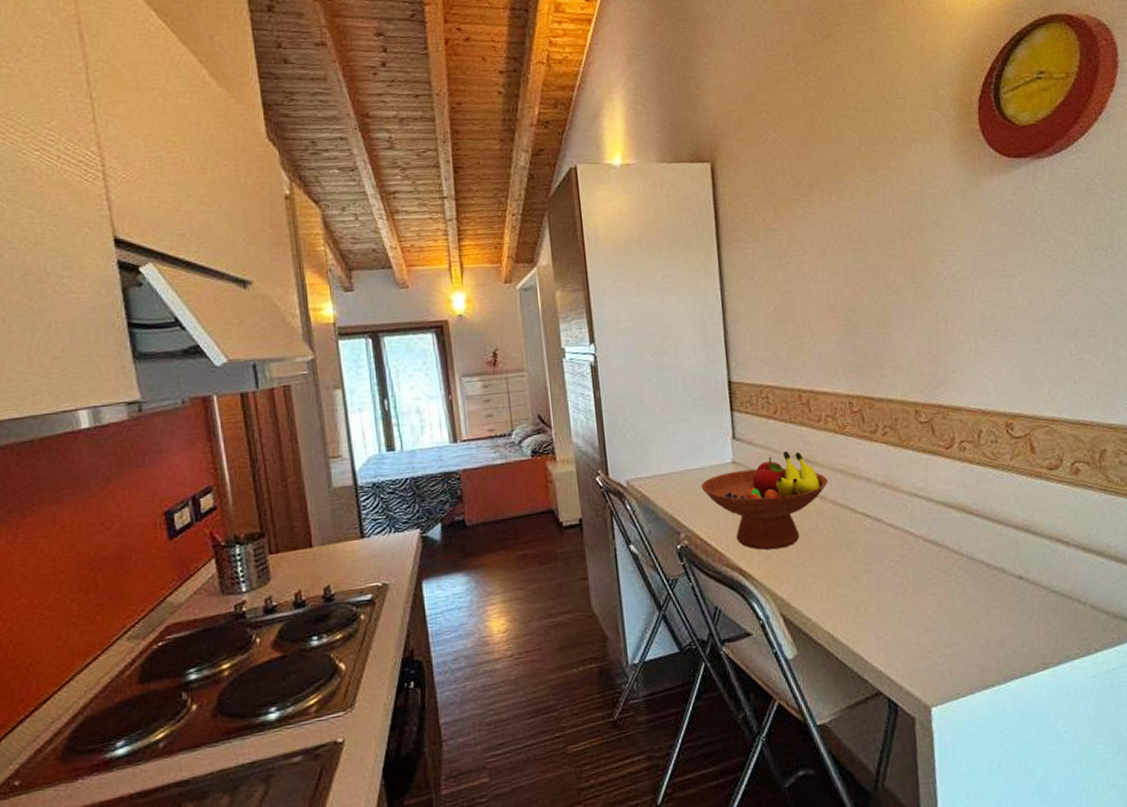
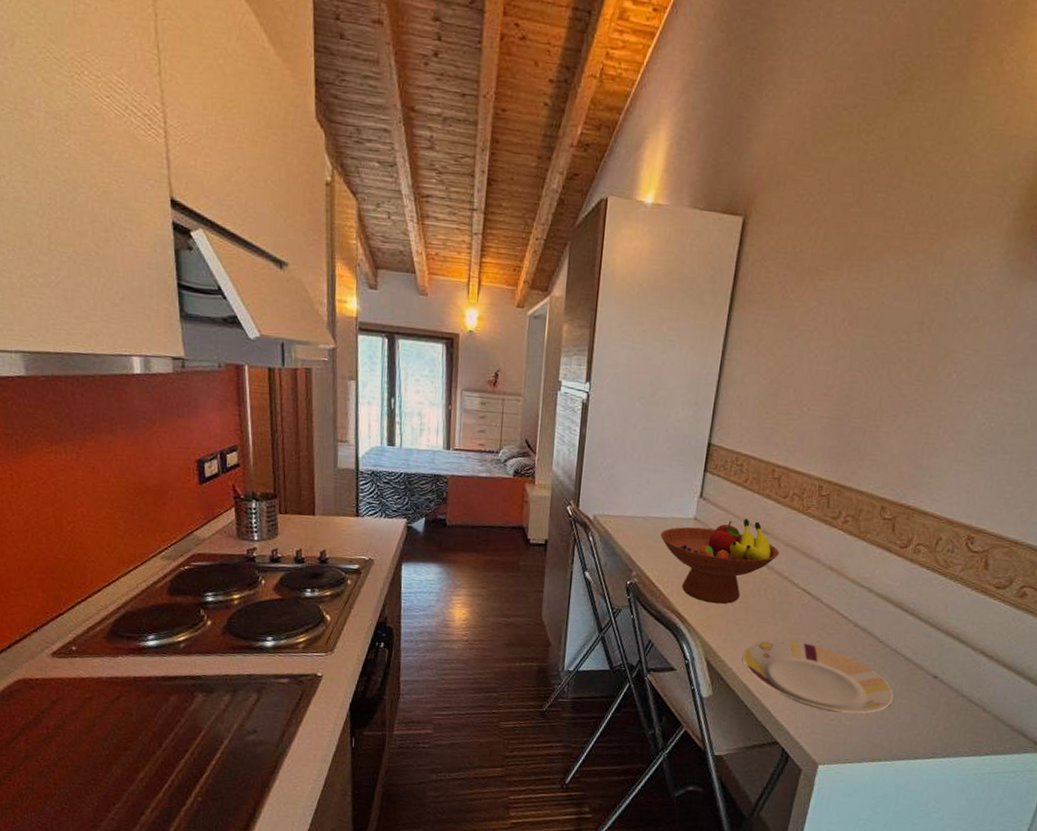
plate: none [818,571,987,643] -> present [742,640,894,714]

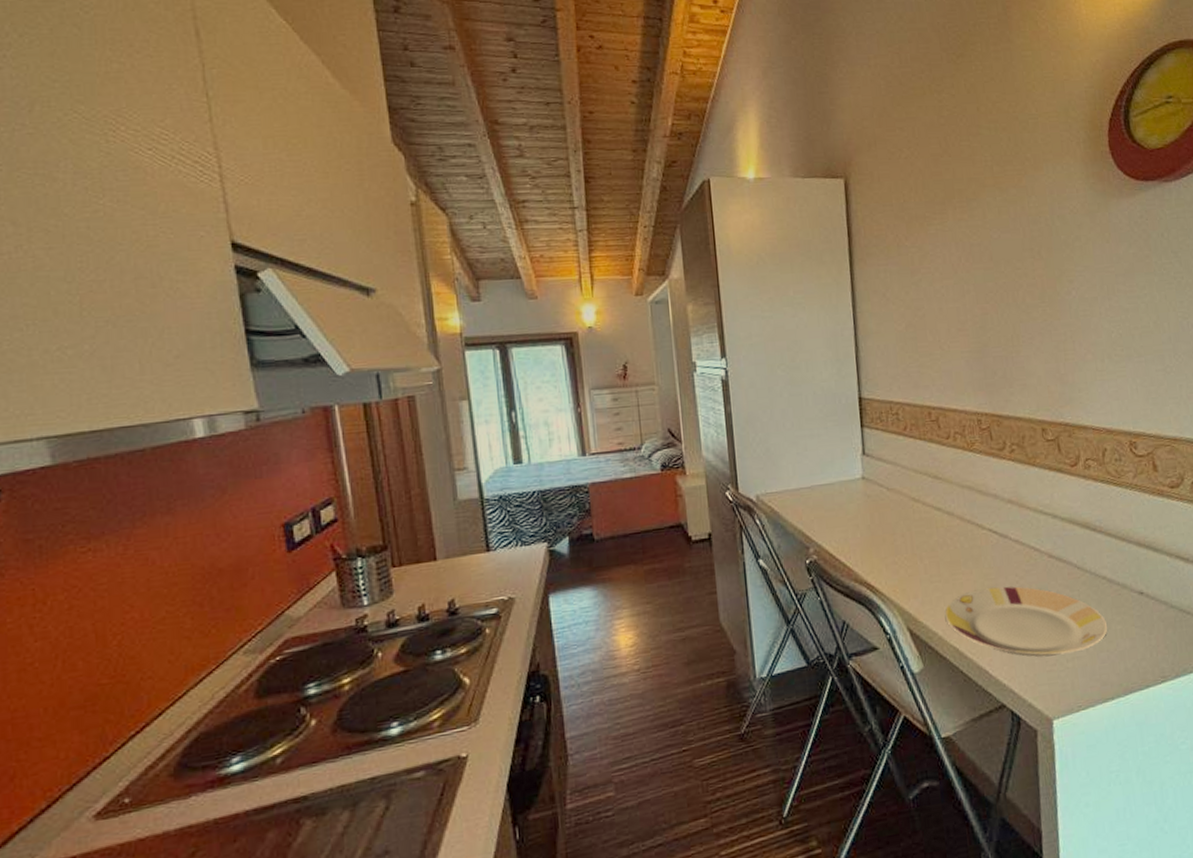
fruit bowl: present [660,519,779,605] -> none [830,467,956,566]

